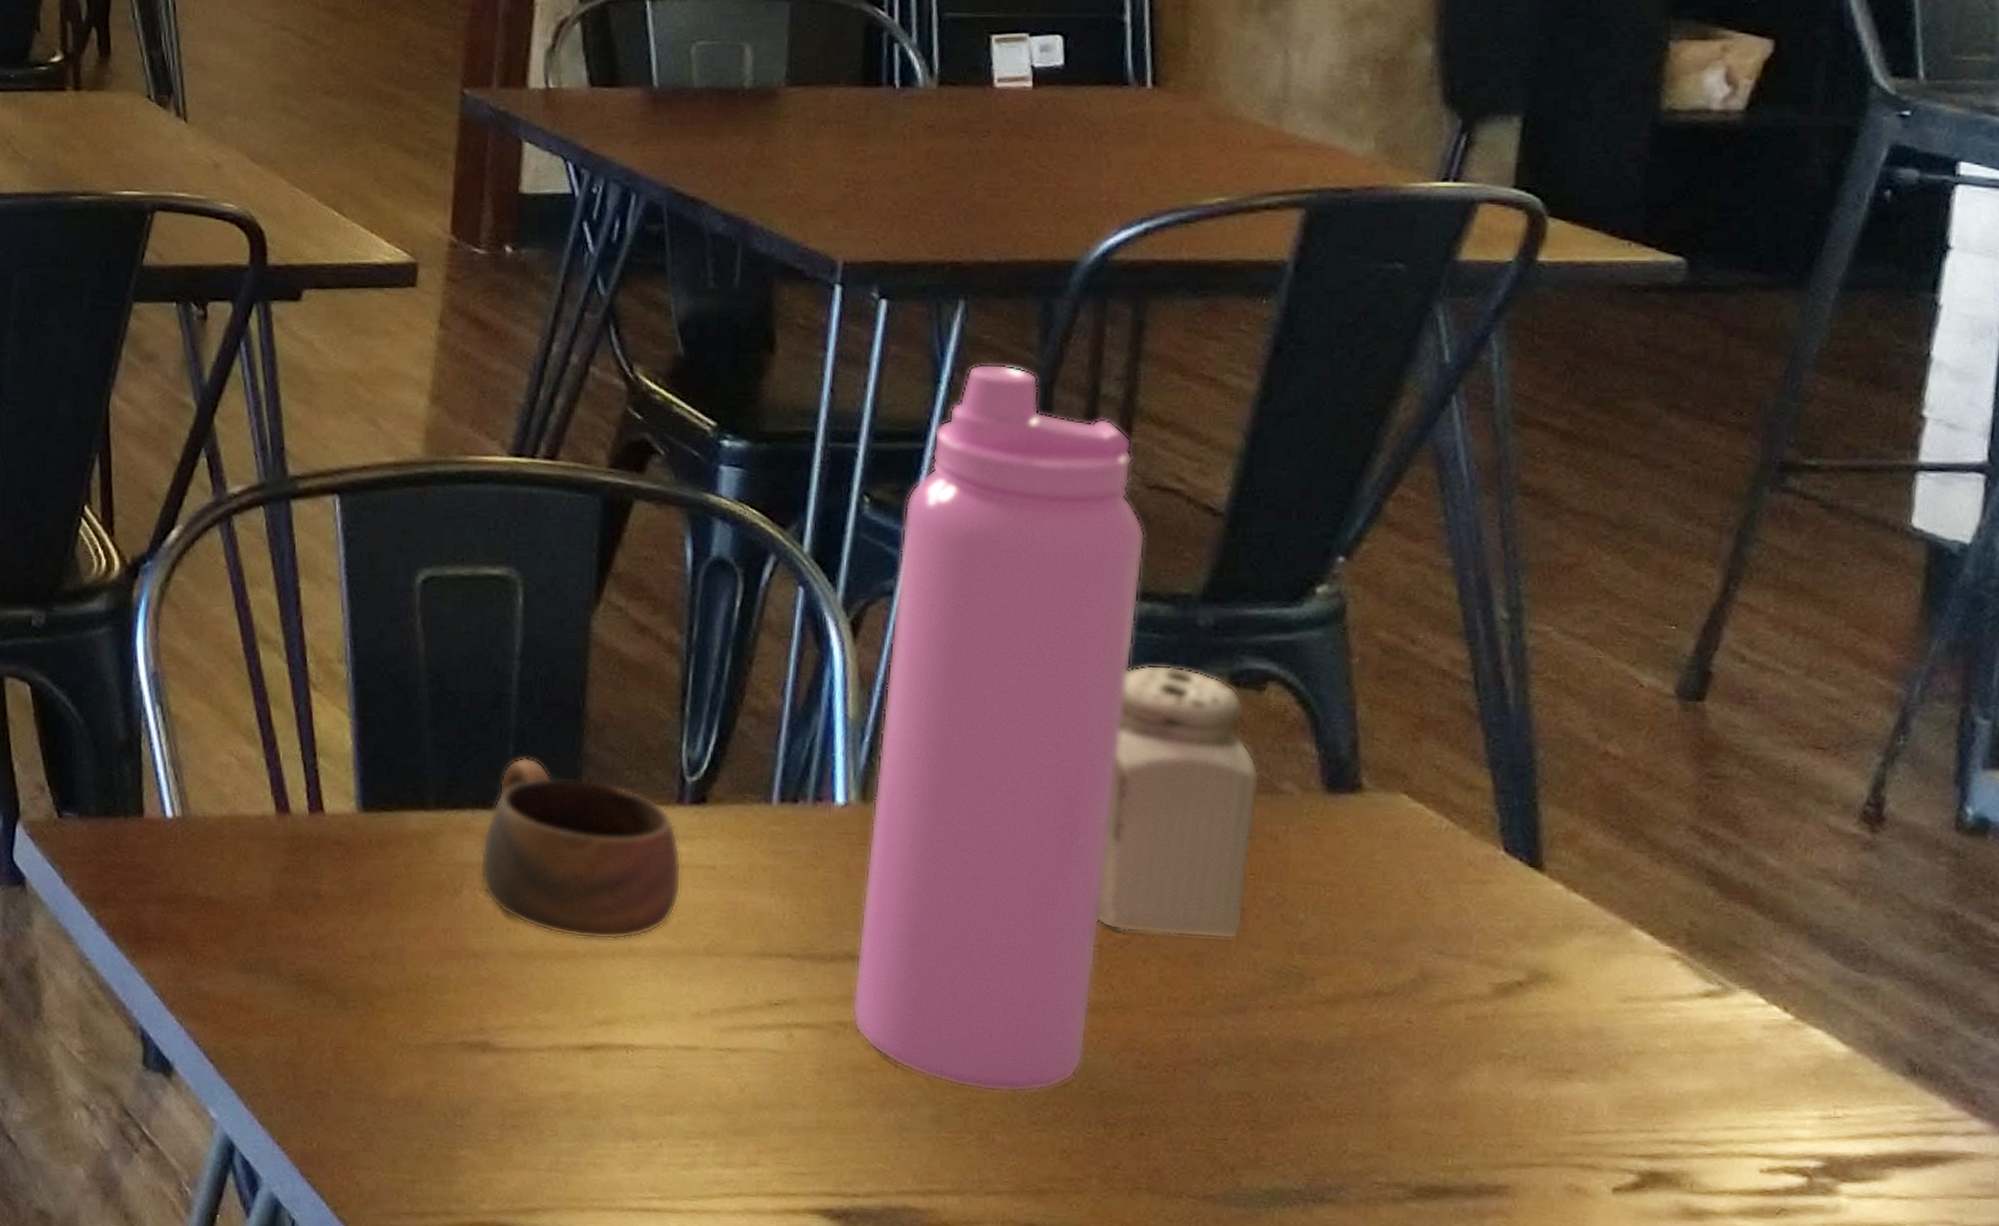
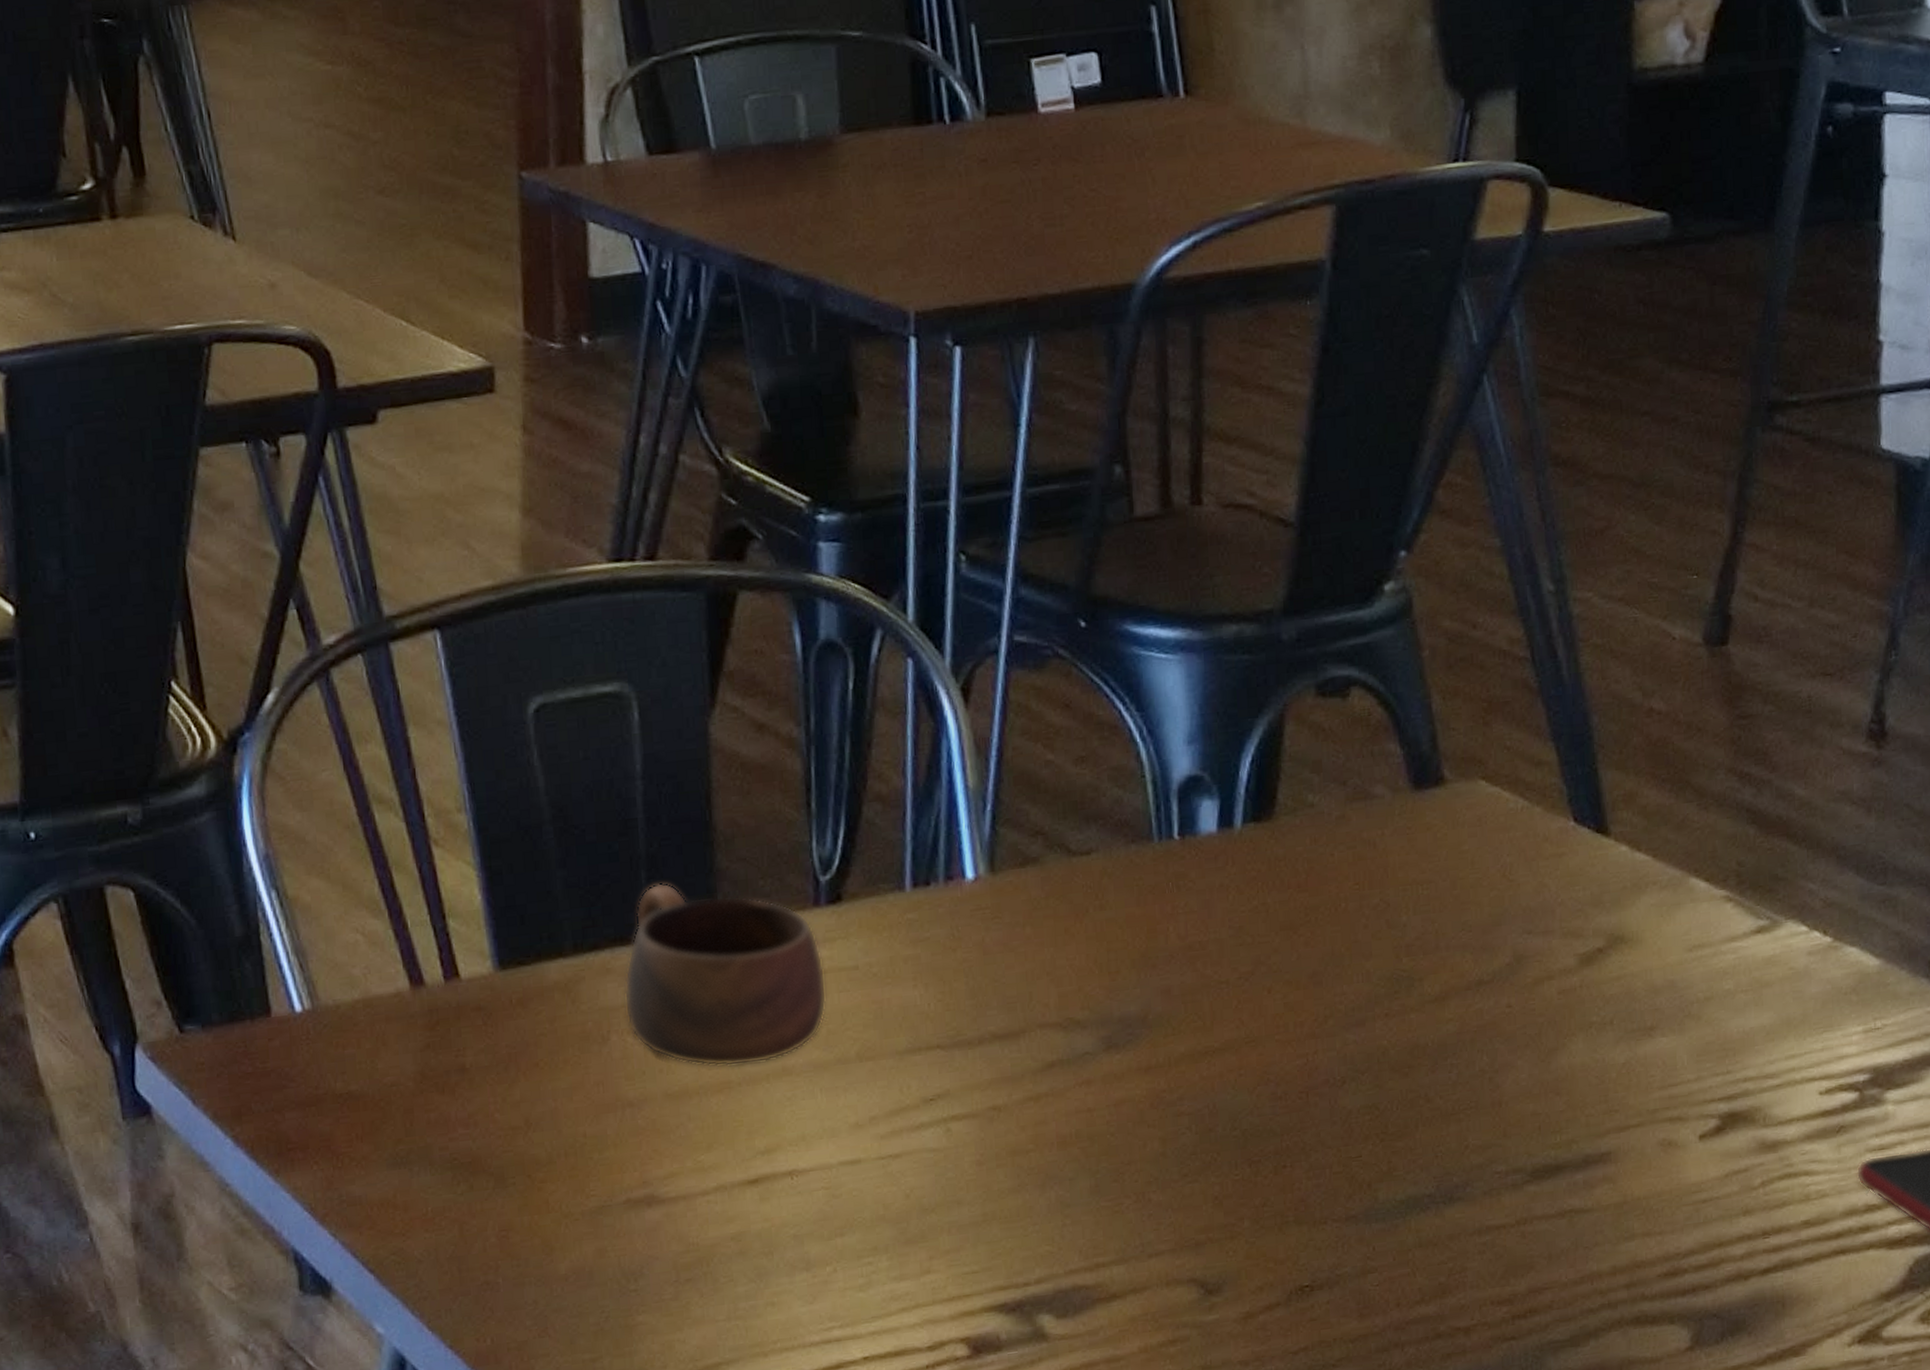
water bottle: present [851,364,1146,1093] -> none [999,399,1227,1152]
salt shaker: present [1097,664,1261,939] -> none [1221,685,1355,963]

